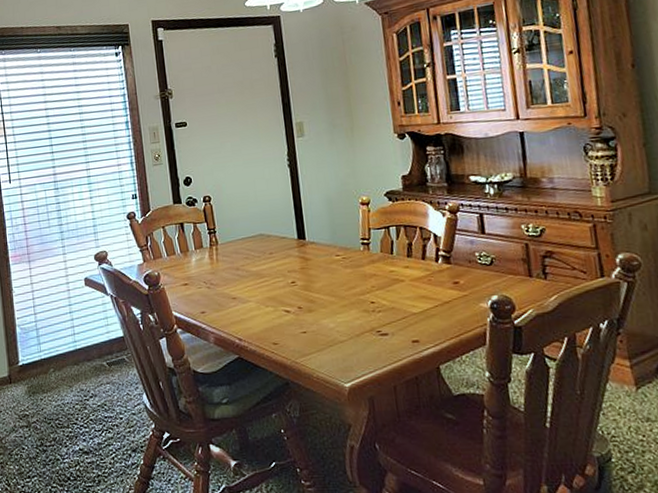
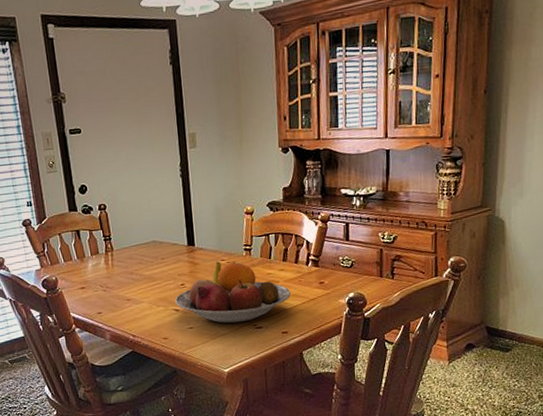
fruit bowl: none [284,257,420,329] -> present [174,261,291,324]

